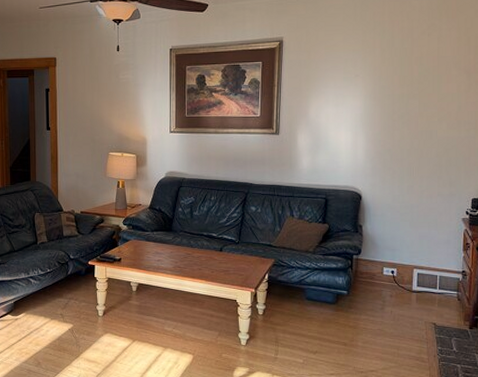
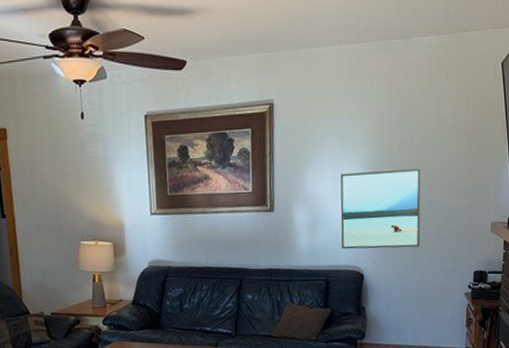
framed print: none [341,100,420,173] -> present [340,168,421,250]

